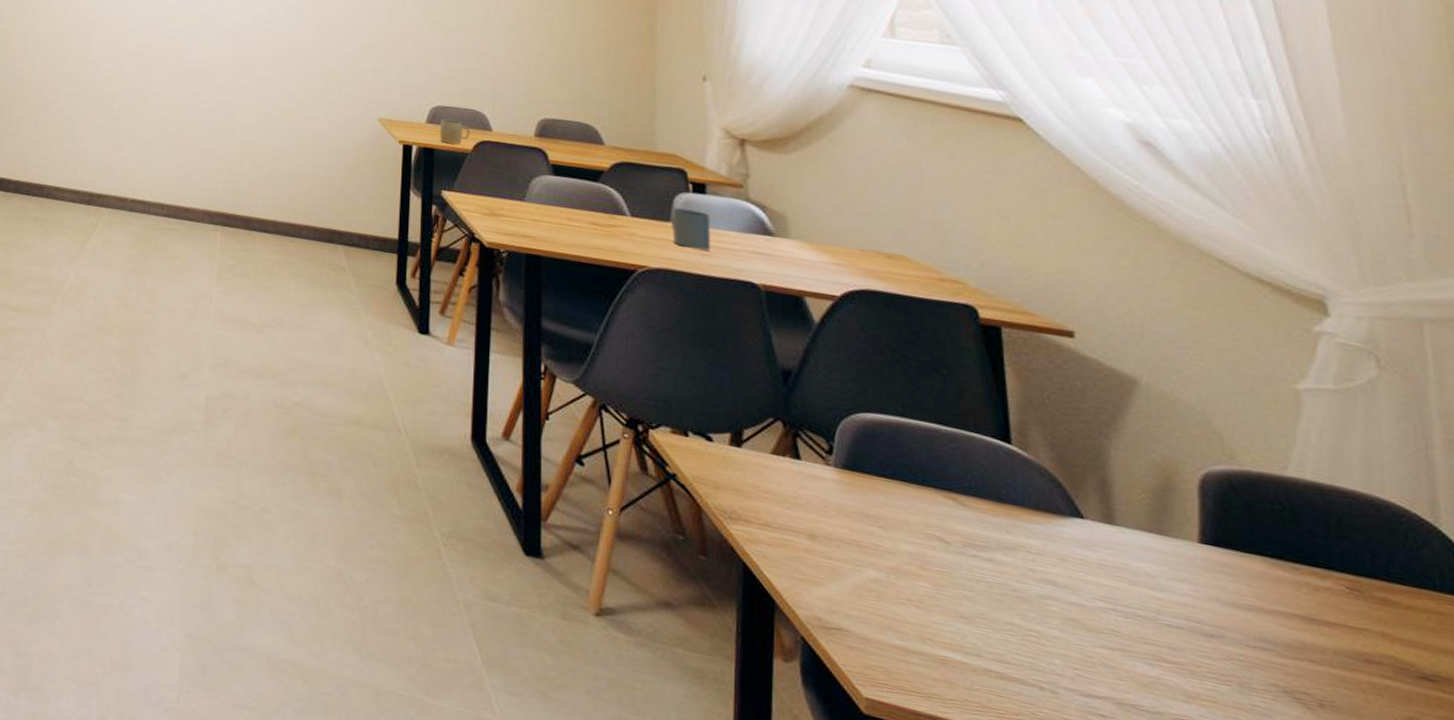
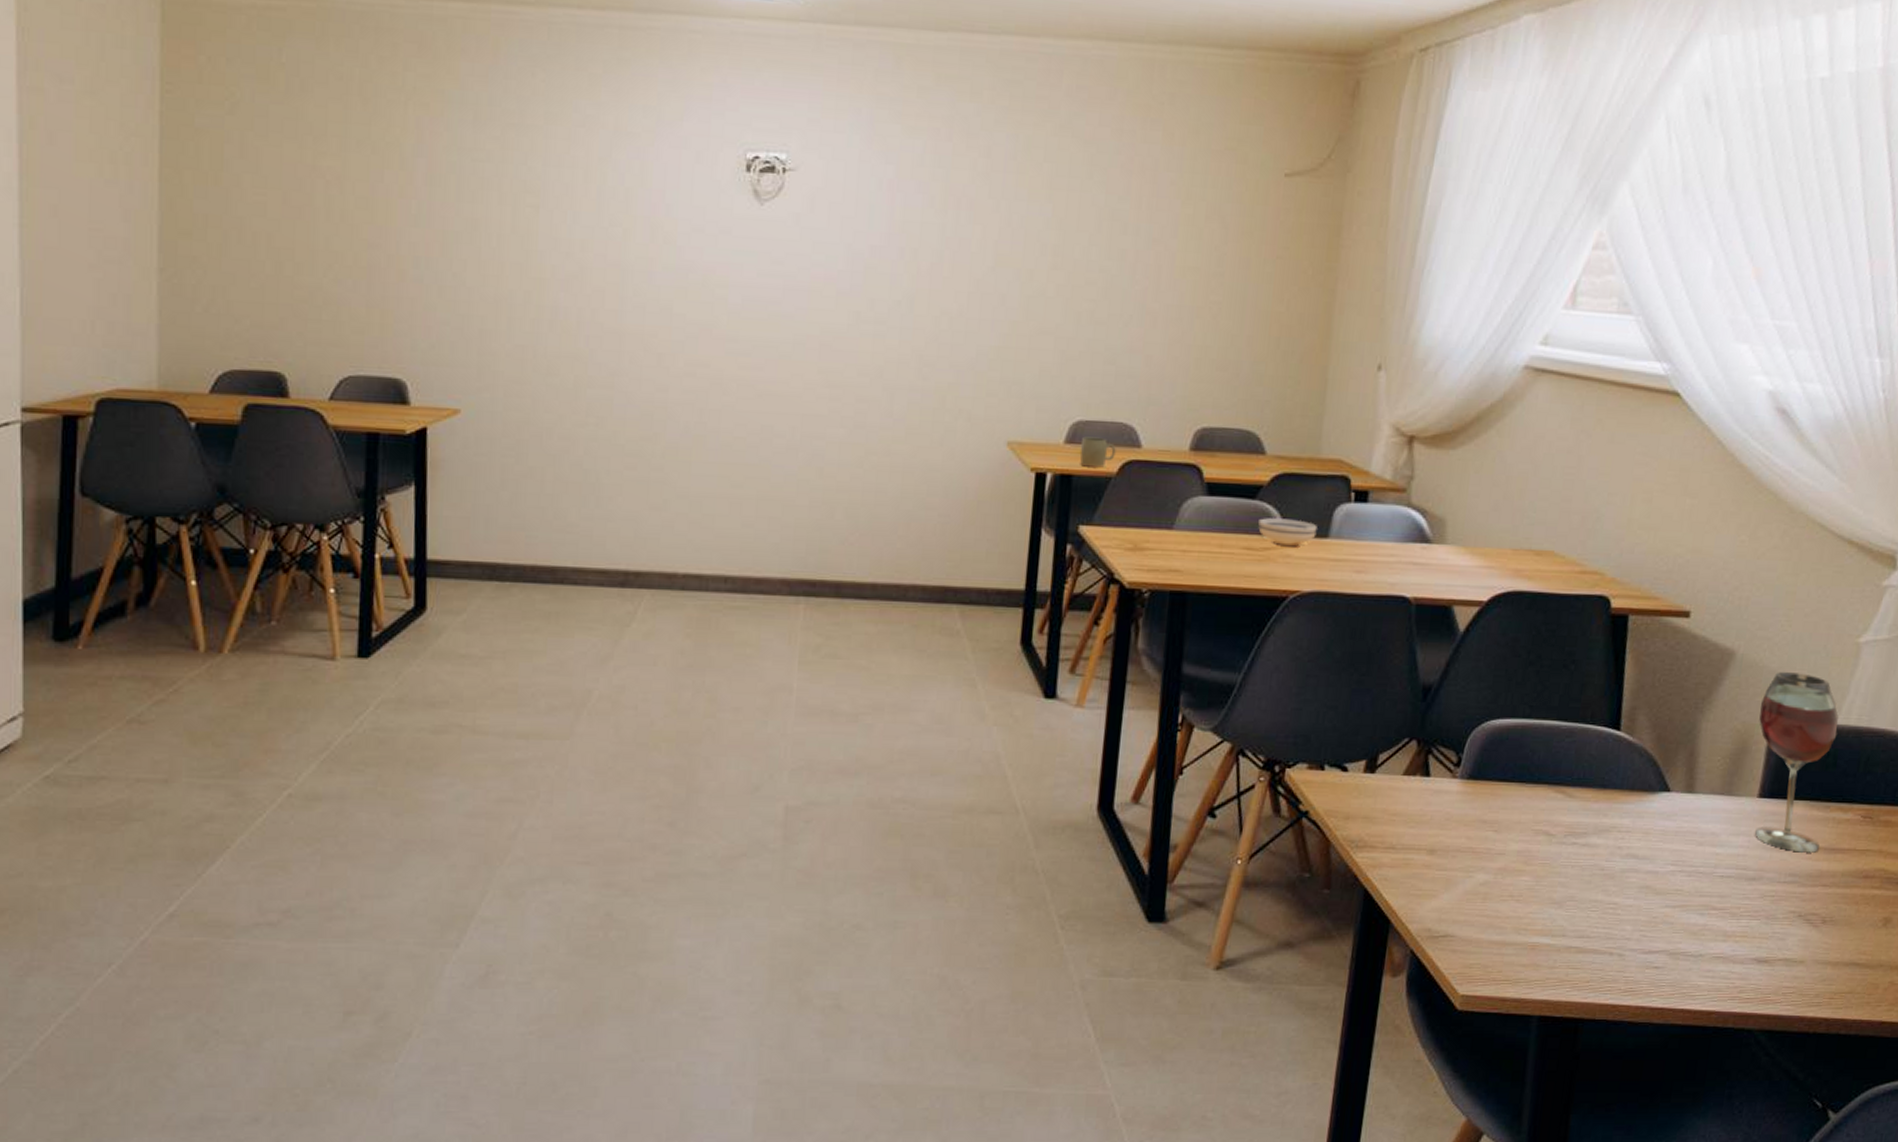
bowl: none [603,199,659,227] -> present [1258,518,1317,547]
cup: present [670,207,711,251] -> none [1328,521,1370,567]
wineglass: none [1180,408,1295,620] -> present [1754,671,1839,853]

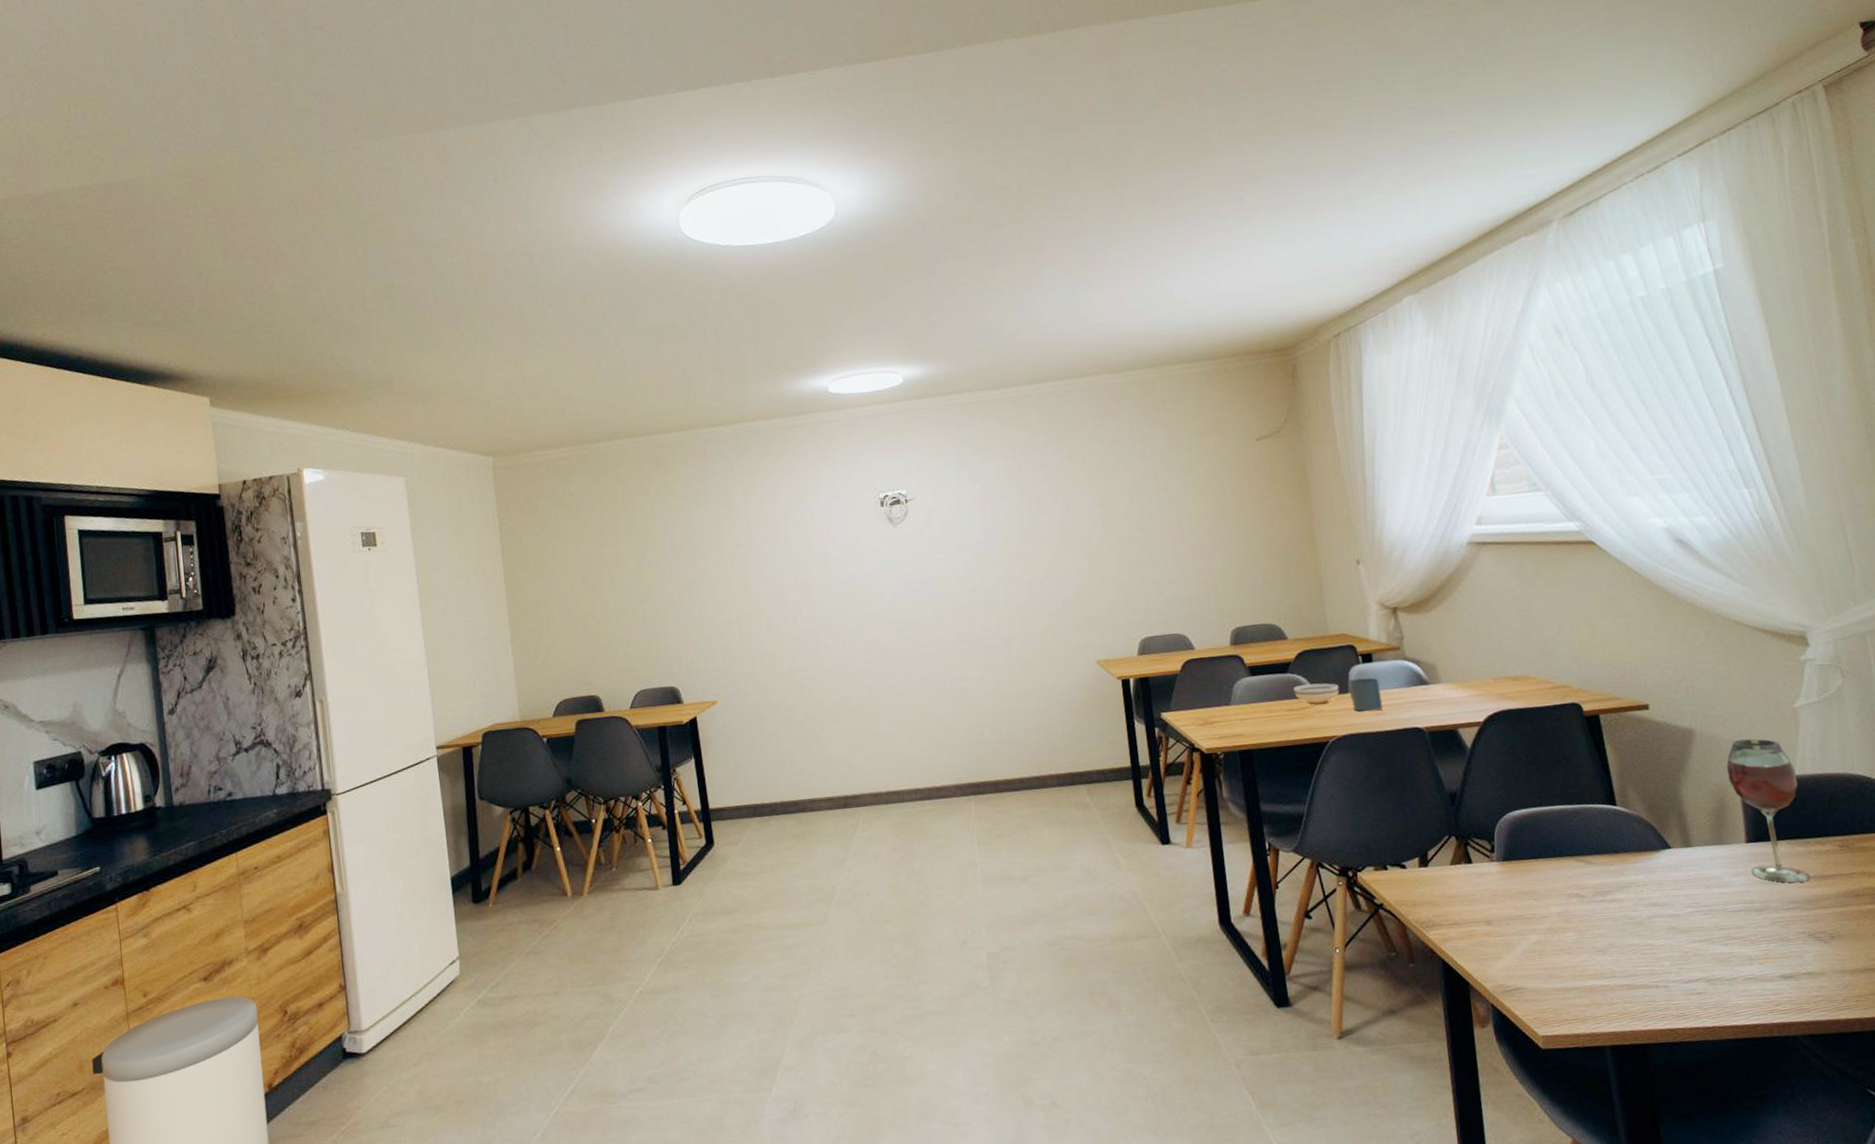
mug: present [1079,436,1116,468] -> none [1149,647,1177,670]
cup: none [1328,521,1370,567] -> present [1348,677,1383,712]

